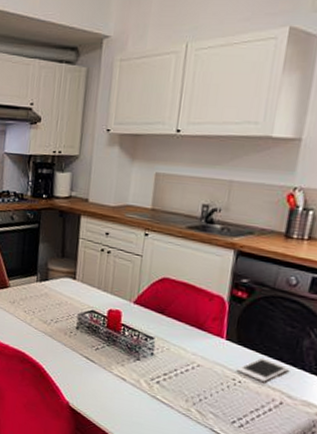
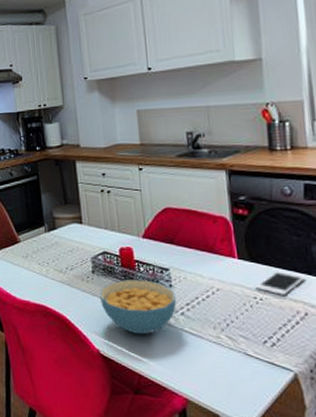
cereal bowl: none [79,341,155,396] -> present [100,280,176,334]

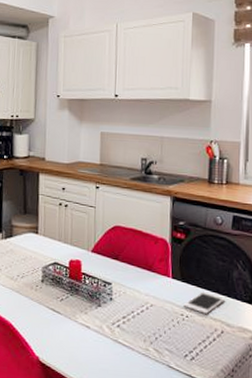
cereal bowl: present [100,280,176,334] -> none [46,291,114,344]

